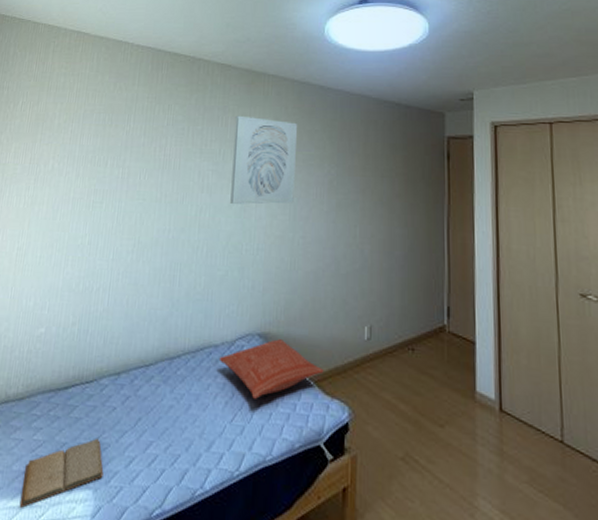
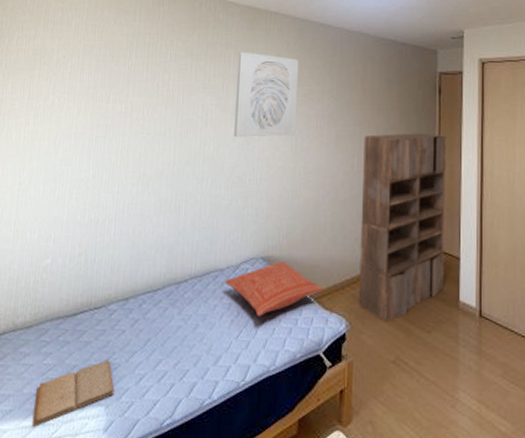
bookcase: none [363,202,458,413] -> present [359,133,446,323]

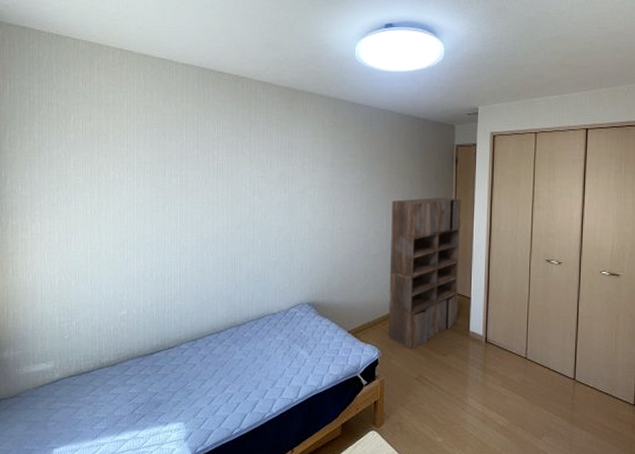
book: present [31,359,115,427] -> none [125,387,191,440]
pillow: present [224,262,323,316] -> none [277,306,359,349]
wall art: present [234,51,300,138] -> none [279,129,334,205]

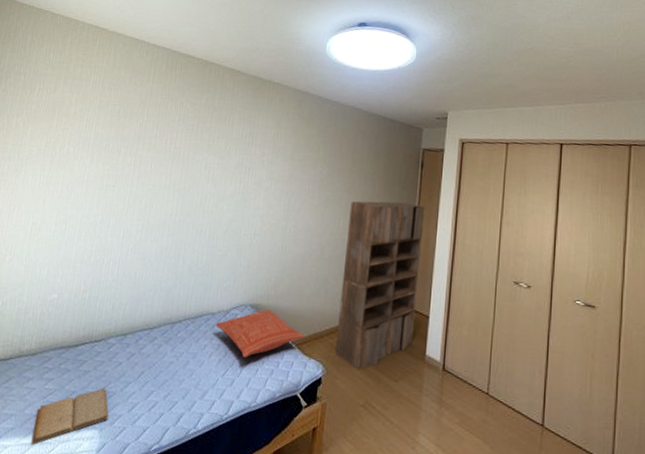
book: none [125,387,191,440] -> present [31,387,109,445]
pillow: none [277,306,359,349] -> present [215,309,304,358]

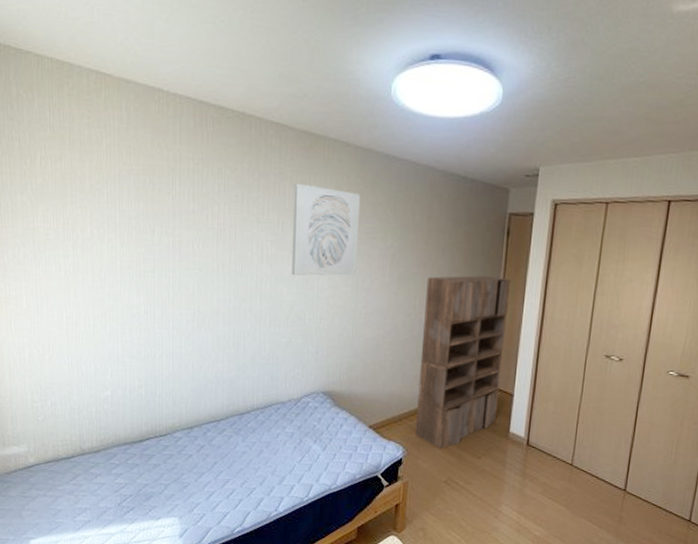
book: present [31,387,109,445] -> none [111,479,186,534]
pillow: present [215,309,304,358] -> none [286,396,382,444]
wall art: none [232,117,297,197] -> present [292,183,361,276]

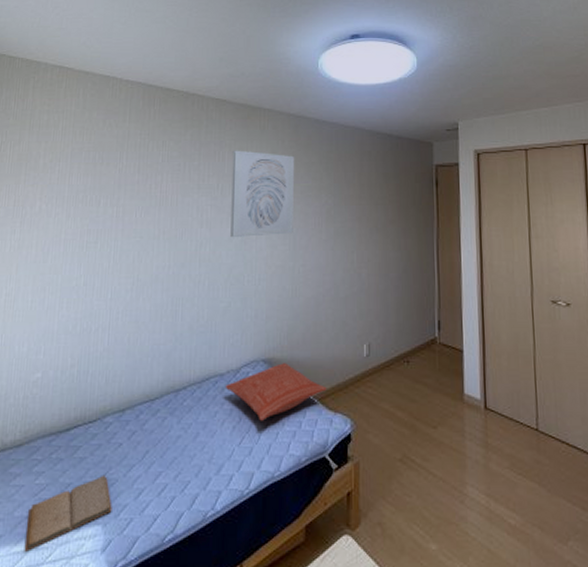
book: none [111,479,186,534] -> present [24,475,112,552]
pillow: none [286,396,382,444] -> present [225,363,327,421]
bookcase: present [415,275,511,450] -> none [362,226,448,420]

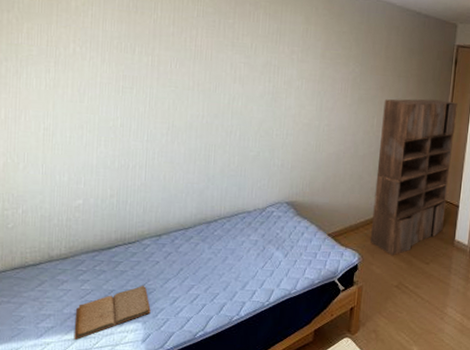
pillow: present [225,363,327,421] -> none [251,206,341,251]
wall art: present [230,150,295,238] -> none [262,12,328,96]
bookcase: none [362,226,448,420] -> present [370,99,458,256]

